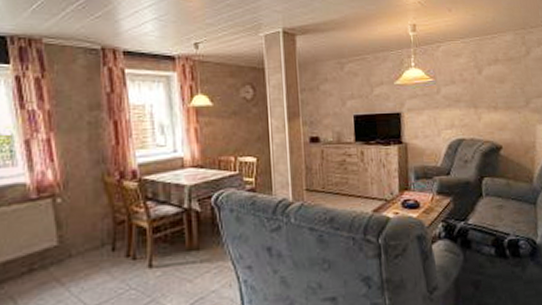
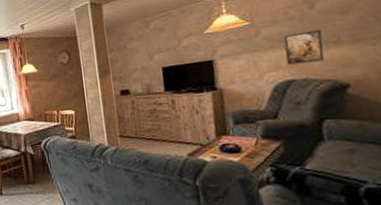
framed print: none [458,94,487,125] -> present [284,29,325,65]

